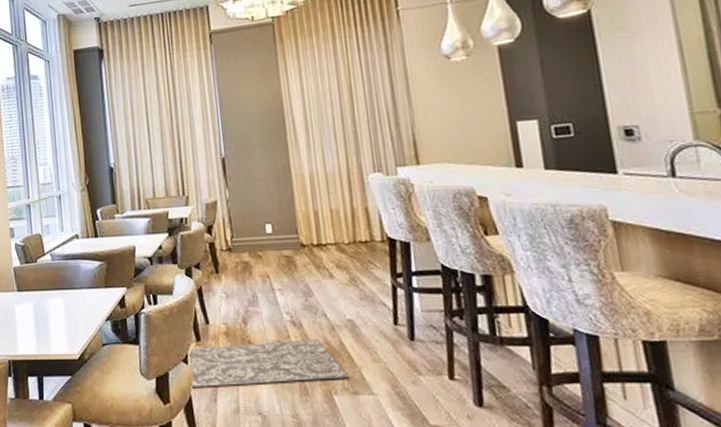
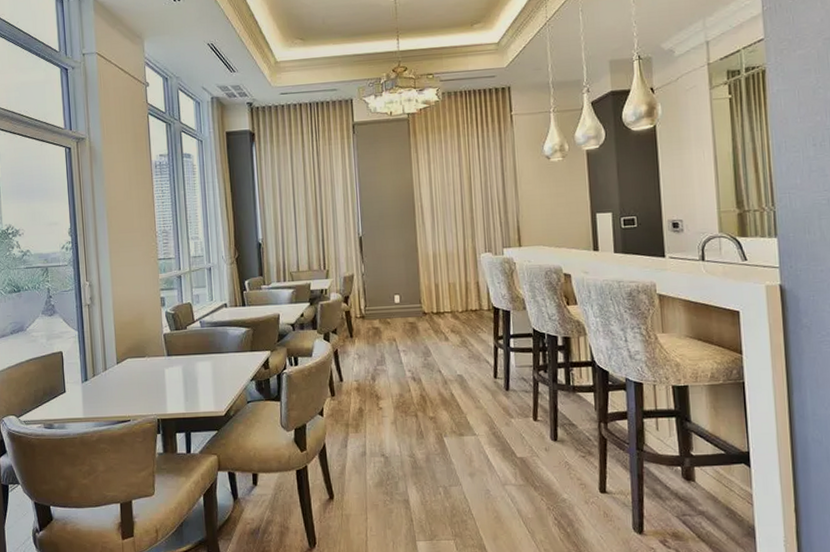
rug: present [189,339,349,389] -> none [324,392,457,437]

